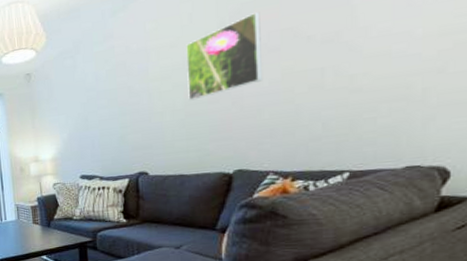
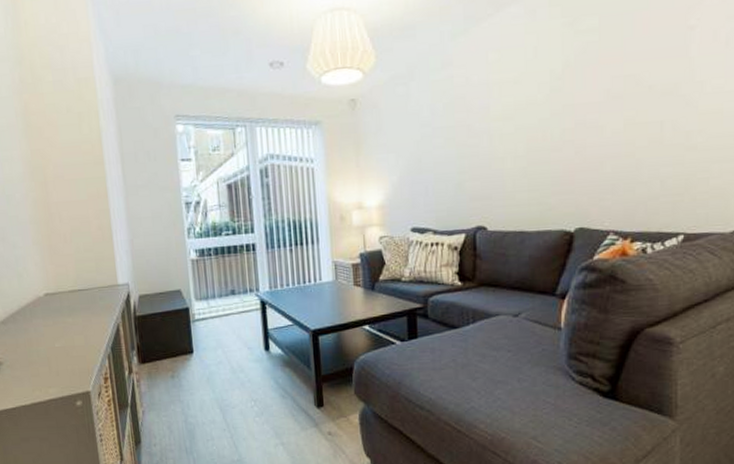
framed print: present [186,12,262,101] -> none [530,54,605,147]

